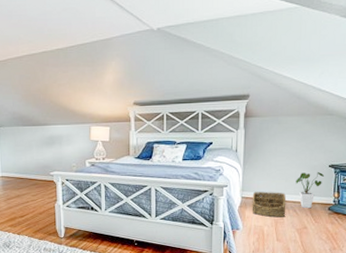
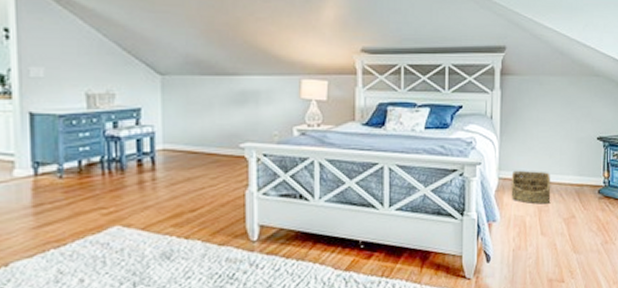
house plant: present [295,172,325,209] -> none [561,146,593,192]

